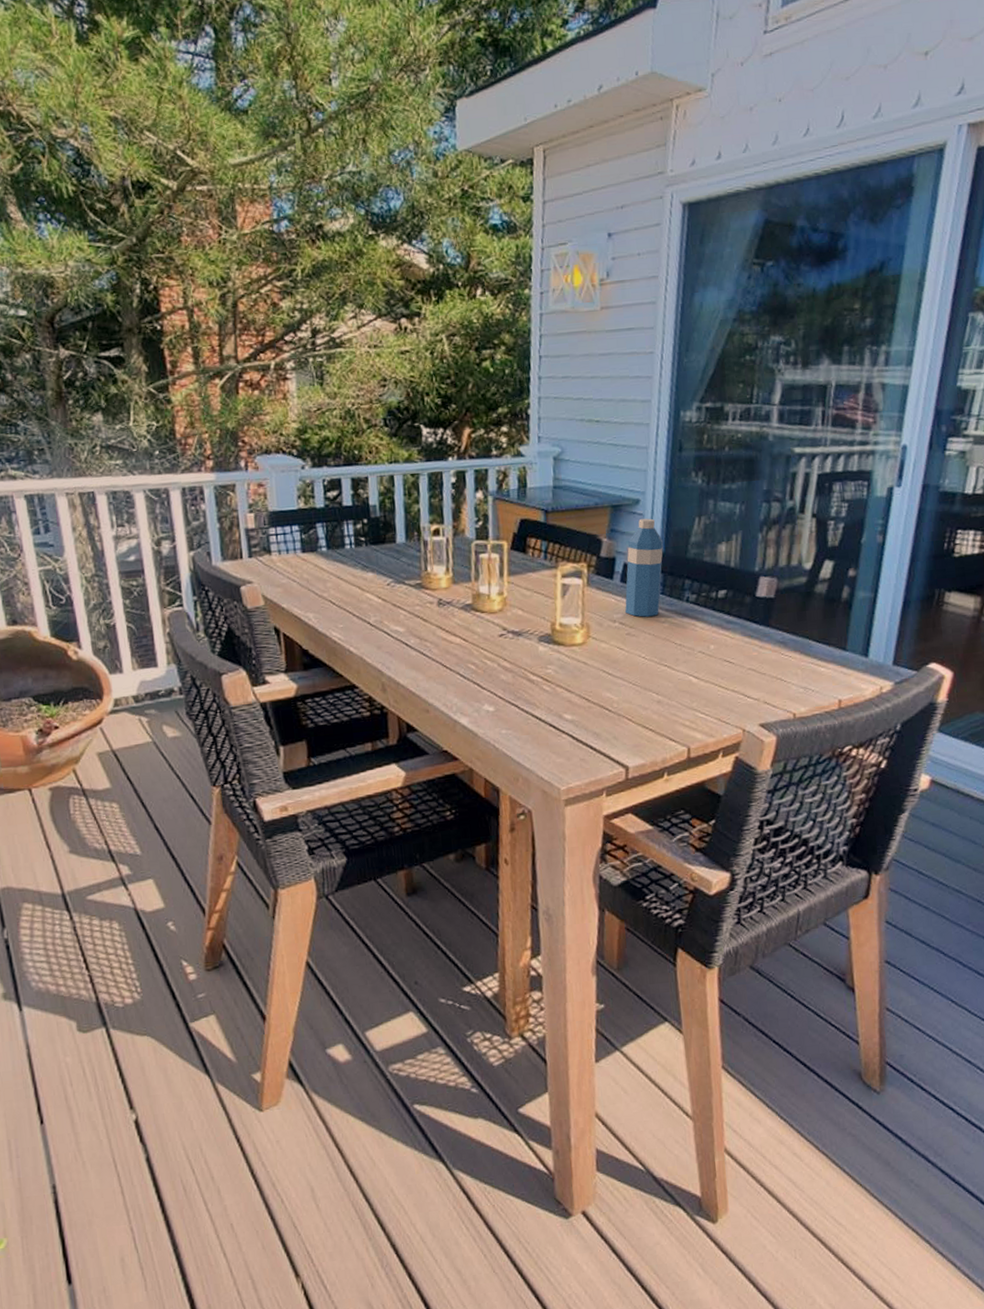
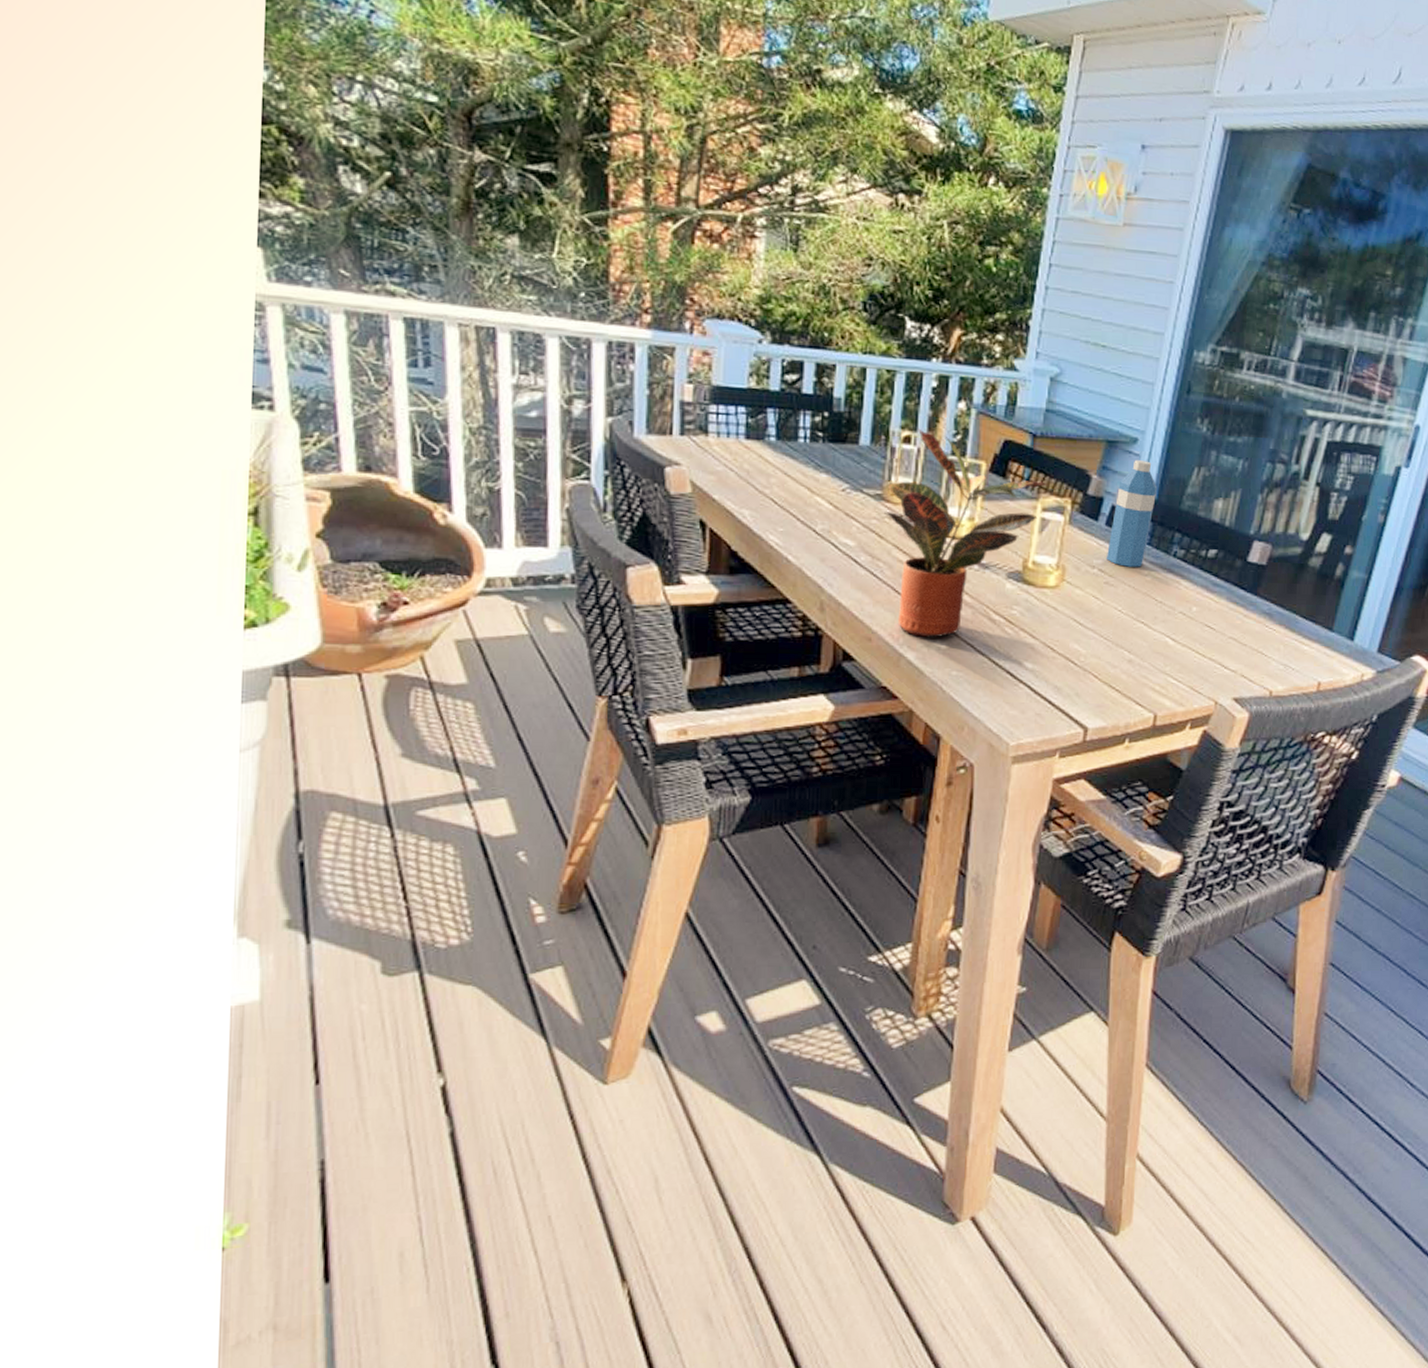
potted plant: none [425,521,566,704] -> present [884,428,1050,638]

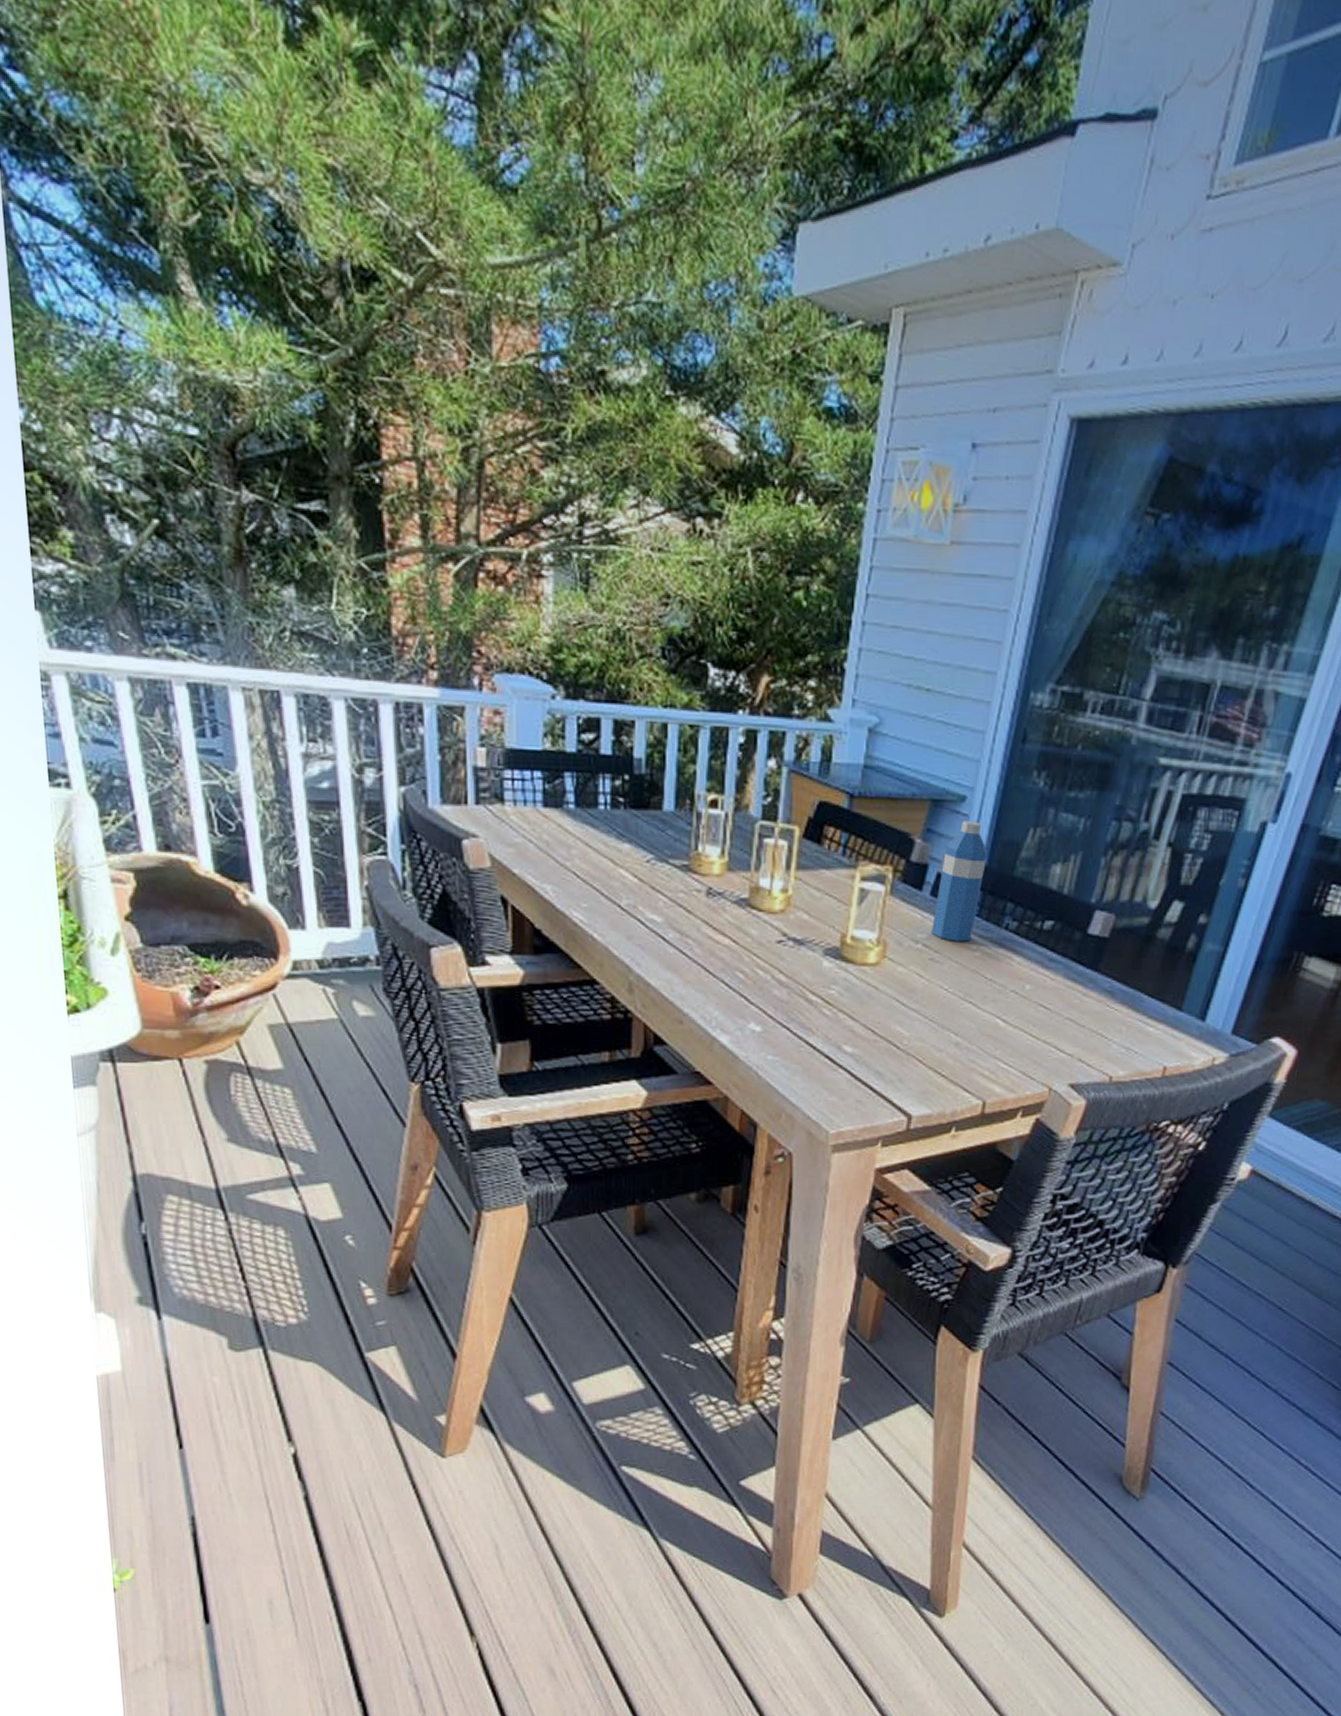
potted plant: present [884,428,1050,638] -> none [692,790,869,1021]

